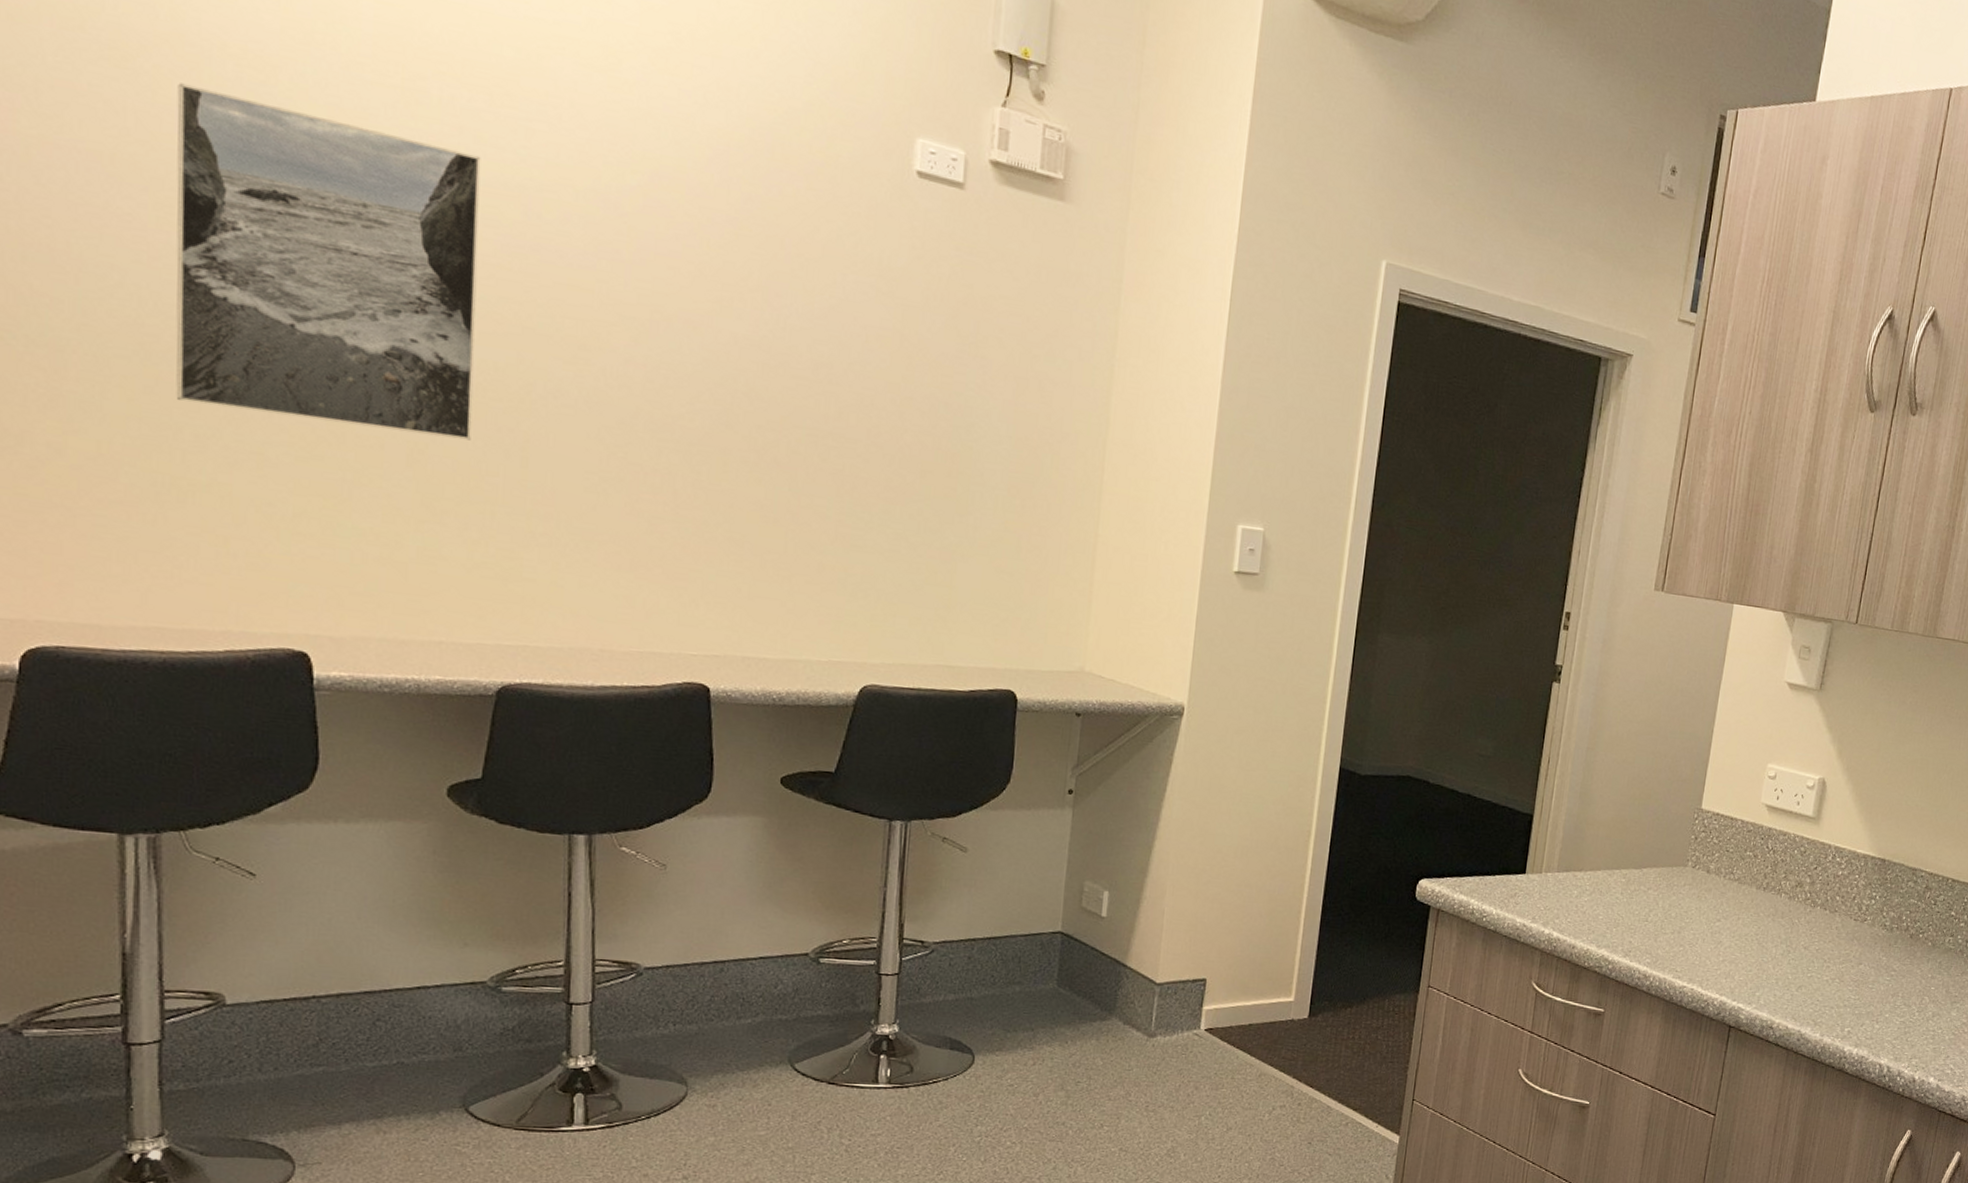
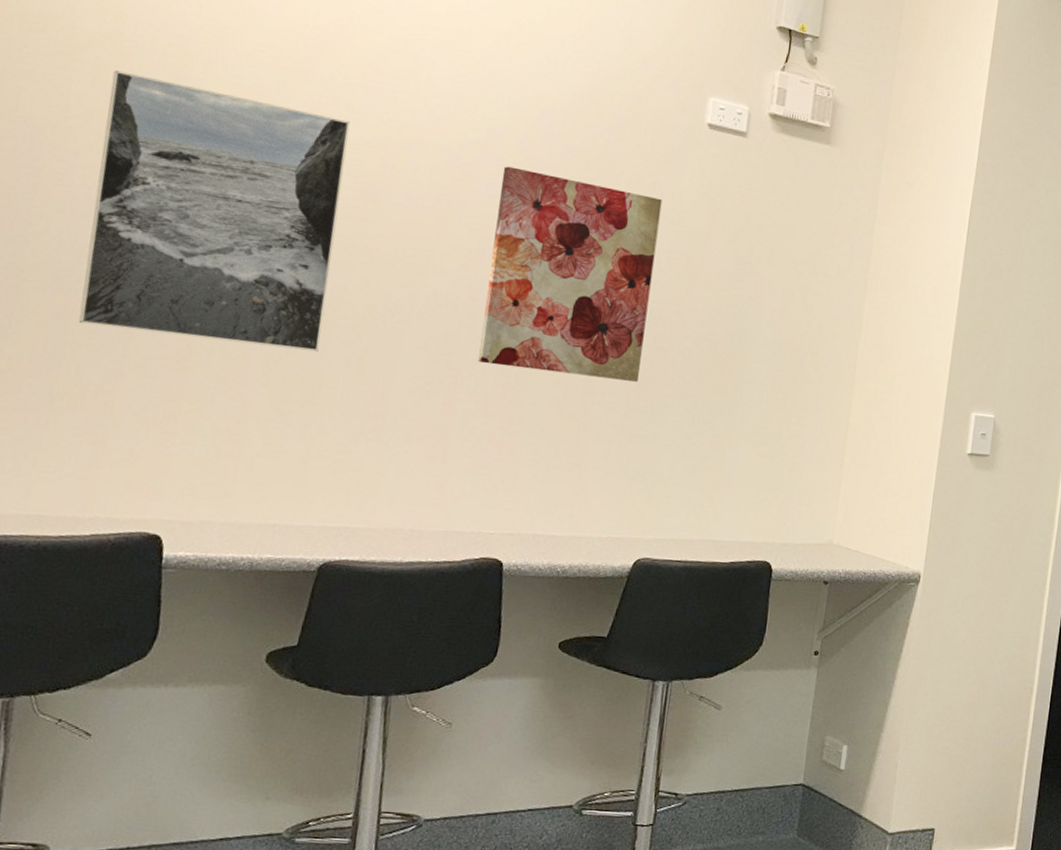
wall art: none [662,218,868,483] -> present [478,166,662,382]

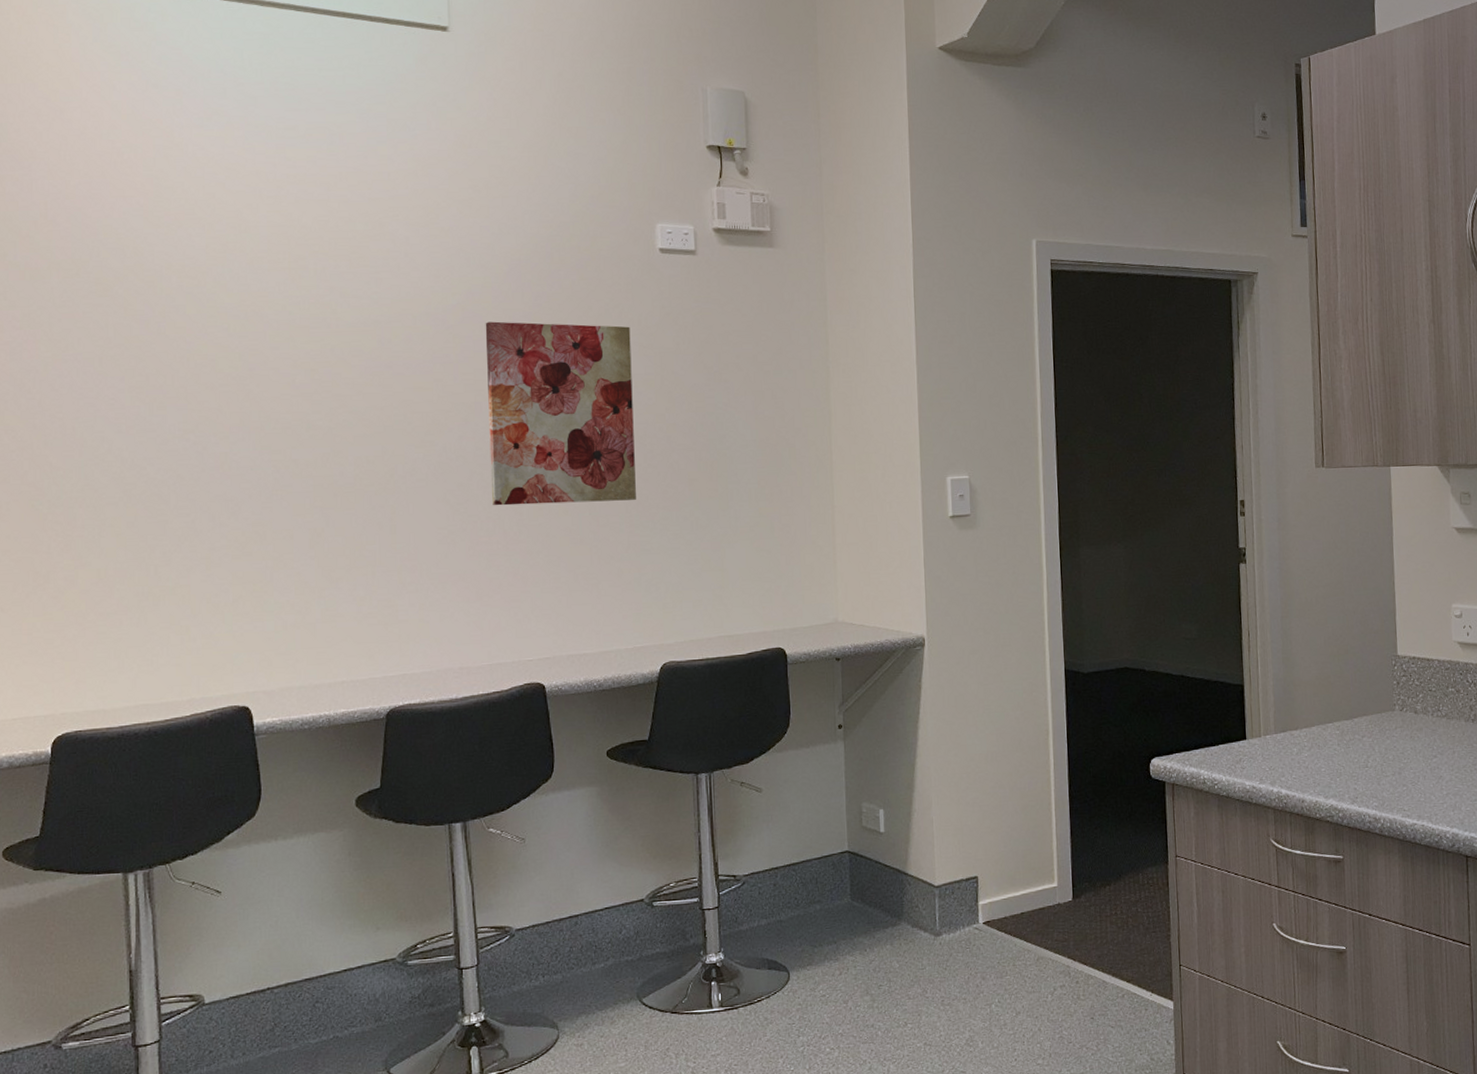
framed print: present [78,70,351,352] -> none [141,298,354,529]

